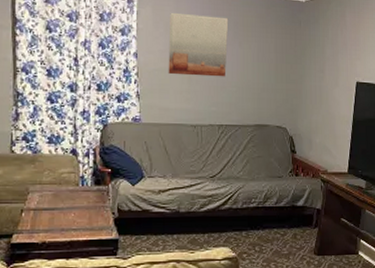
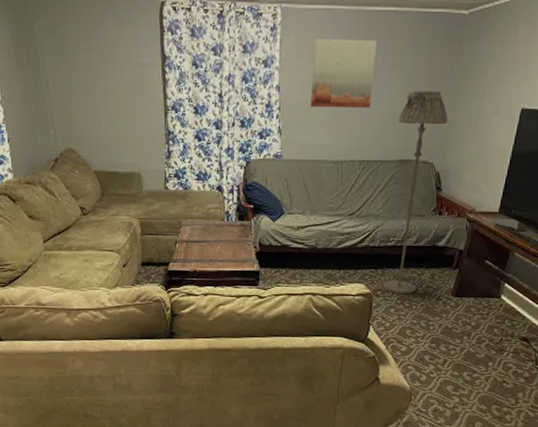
floor lamp: none [248,63,297,256] -> present [383,91,449,295]

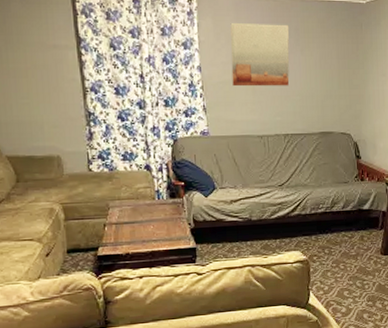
floor lamp: present [383,91,449,295] -> none [315,69,360,258]

